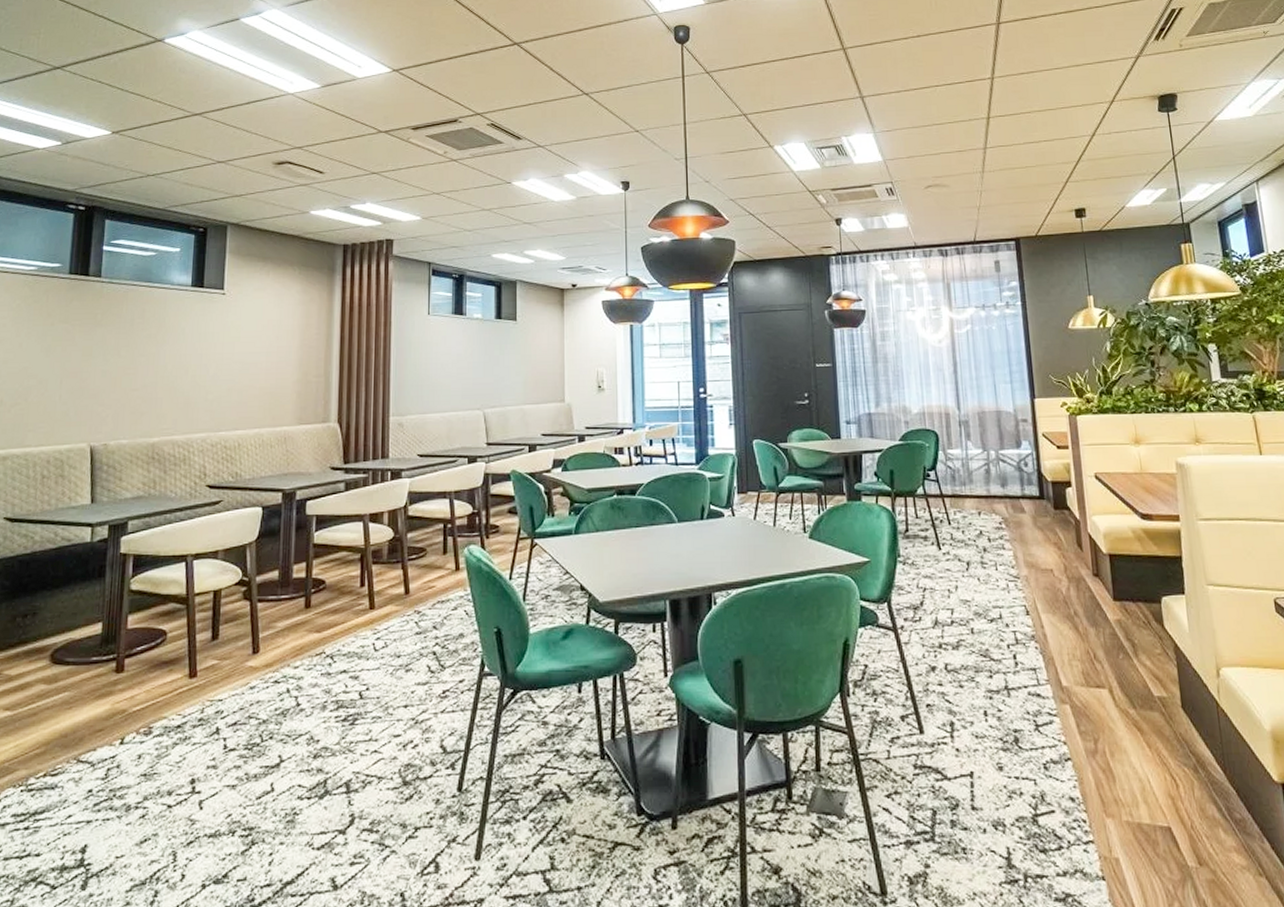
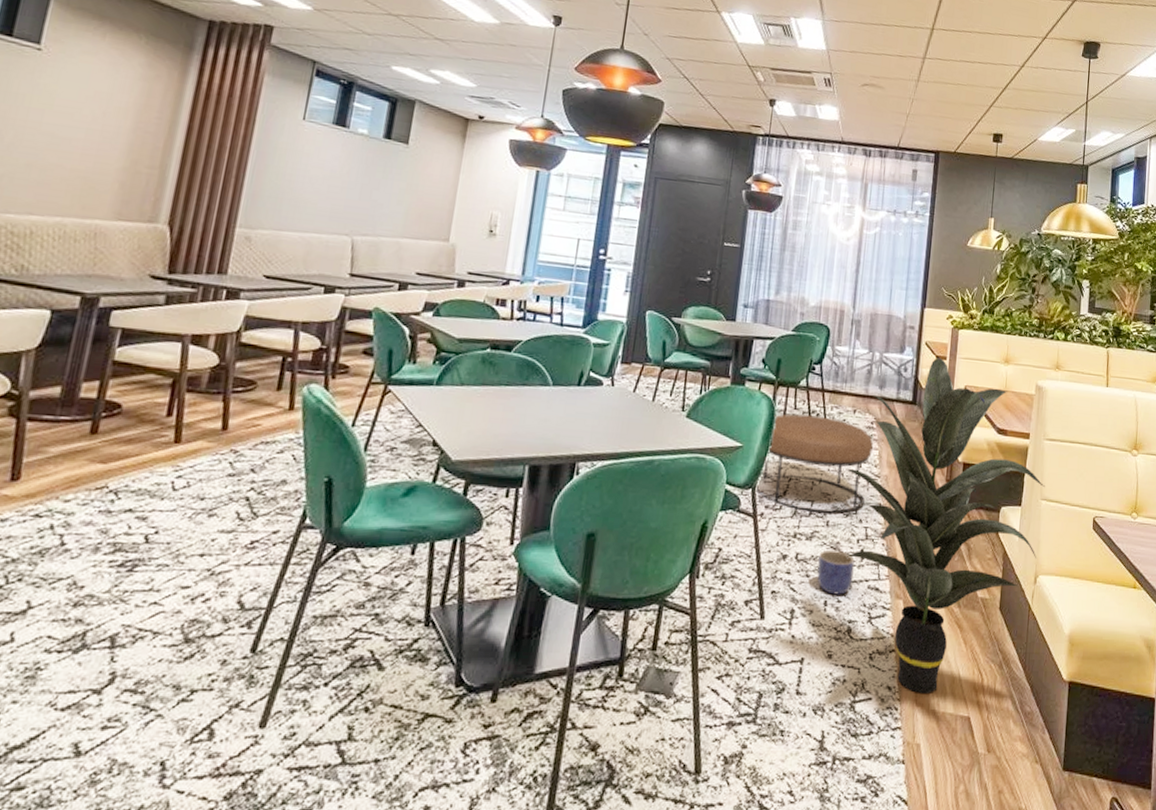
ottoman: none [891,522,1009,620] -> present [755,414,873,513]
planter: none [969,658,1011,704] -> present [817,550,855,595]
indoor plant: none [981,447,1216,803] -> present [845,357,1045,693]

